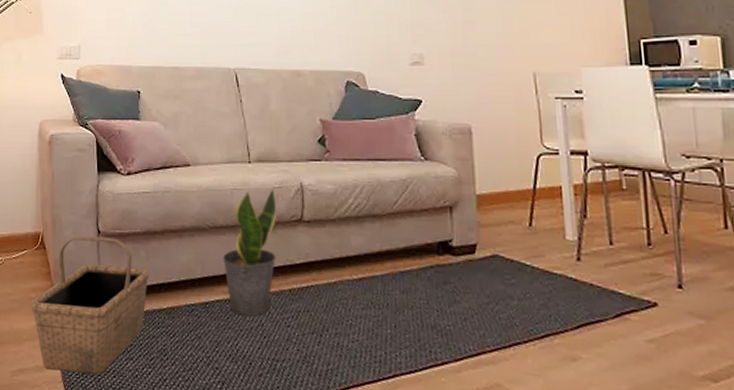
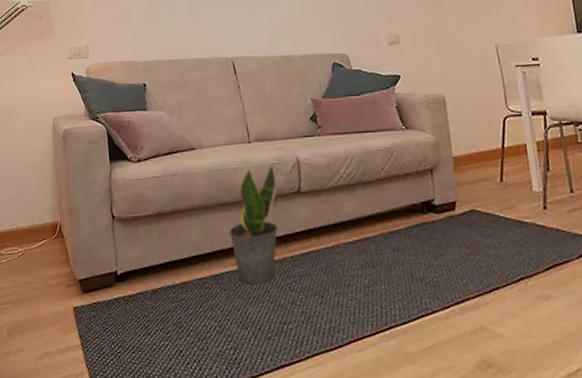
basket: present [31,236,150,375] -> none [52,222,163,352]

